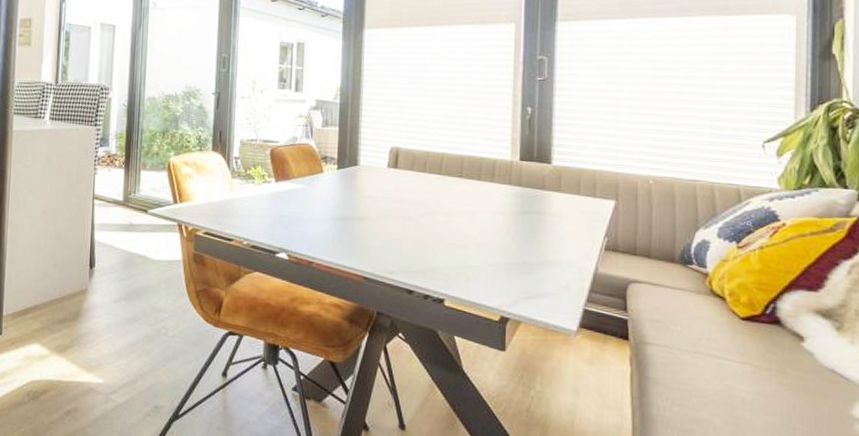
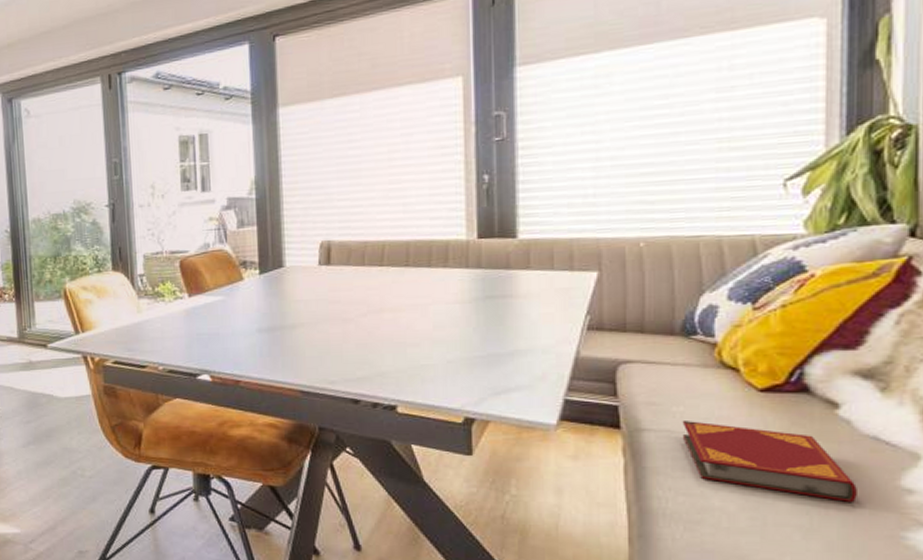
hardback book: none [678,339,818,426] -> present [682,421,857,502]

